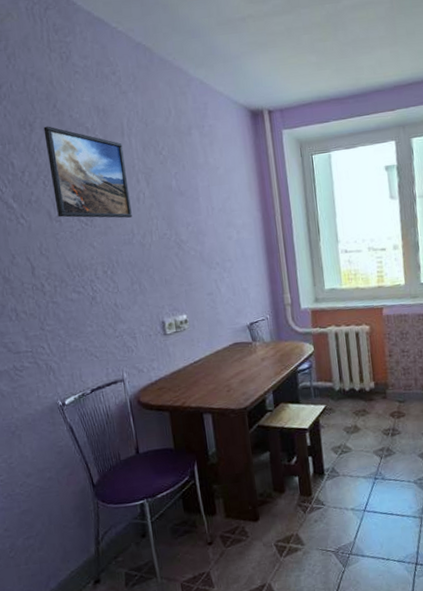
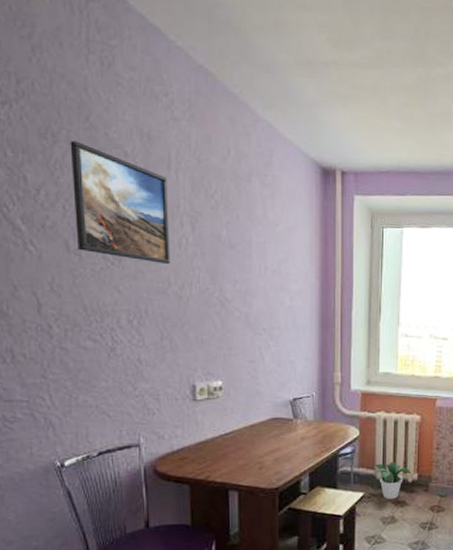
potted plant: none [332,373,368,409] -> present [375,462,412,499]

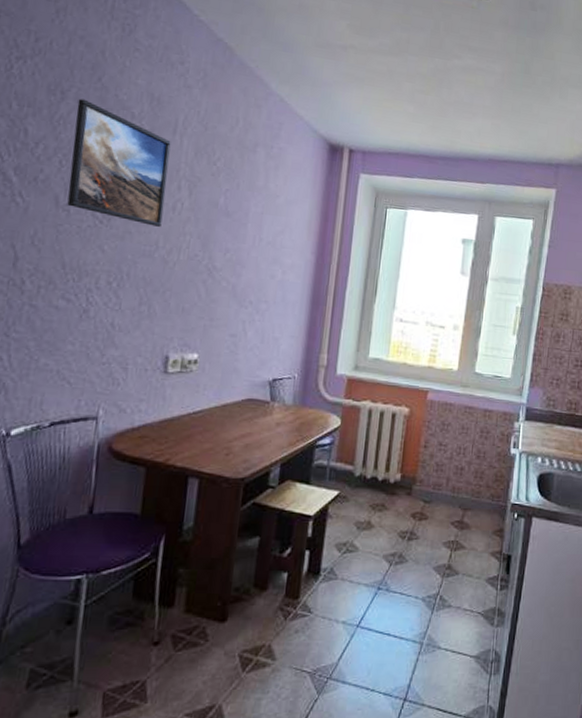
potted plant: present [375,462,412,499] -> none [355,458,394,501]

